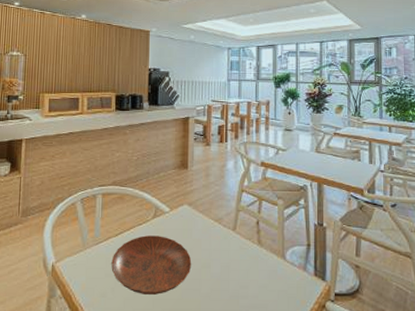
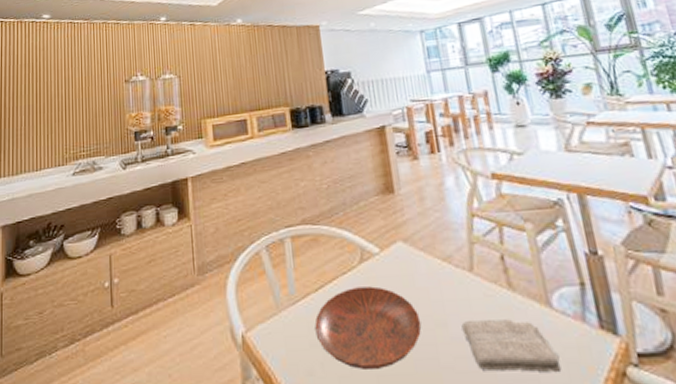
washcloth: none [220,264,284,304] -> present [461,319,562,373]

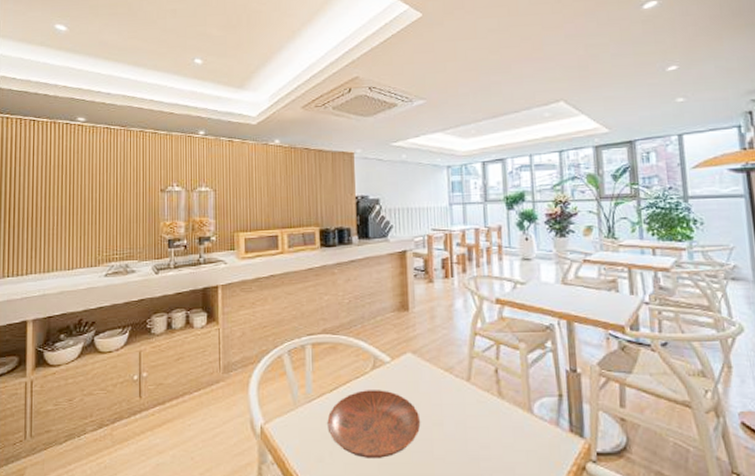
washcloth: present [461,319,562,373] -> none [455,421,534,466]

